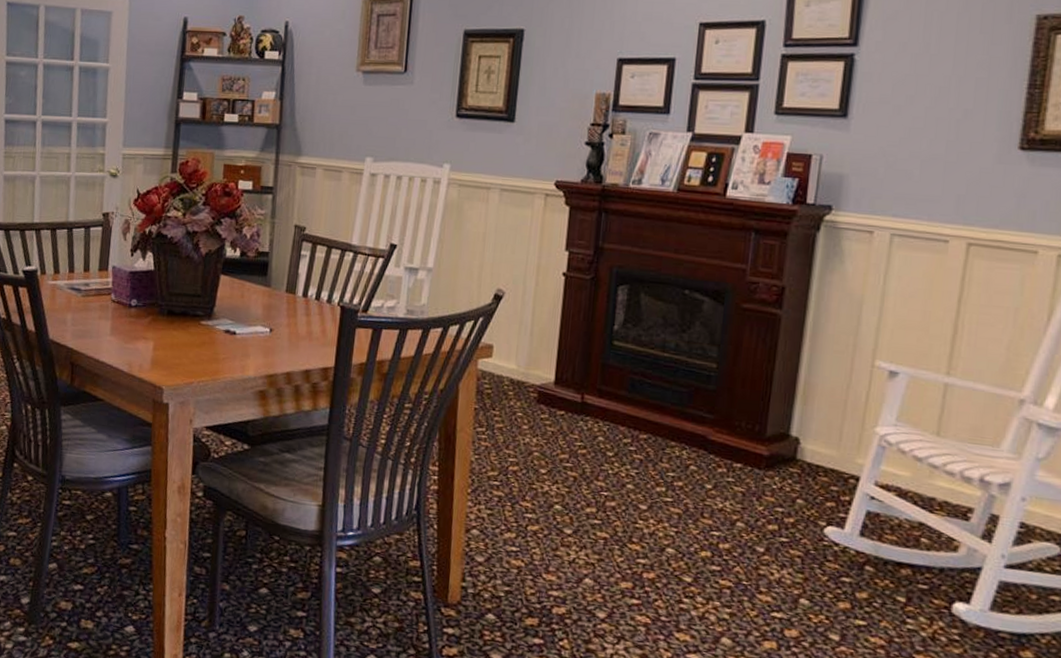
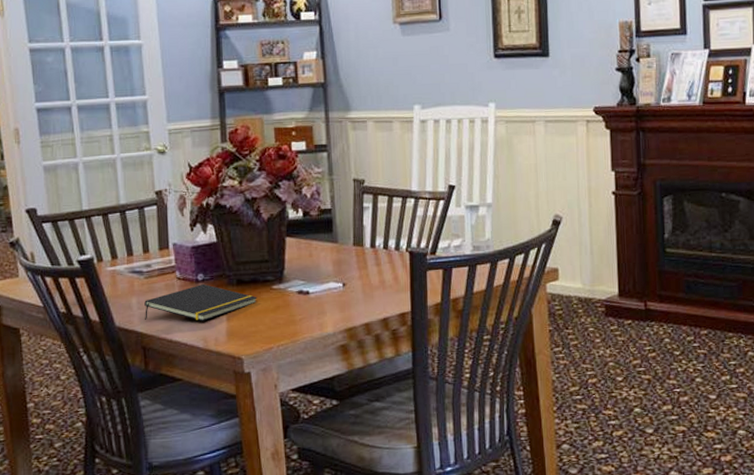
notepad: none [77,309,185,346] -> present [144,283,257,321]

